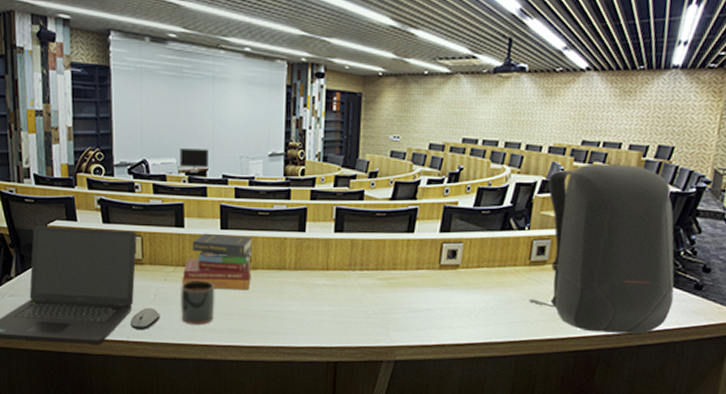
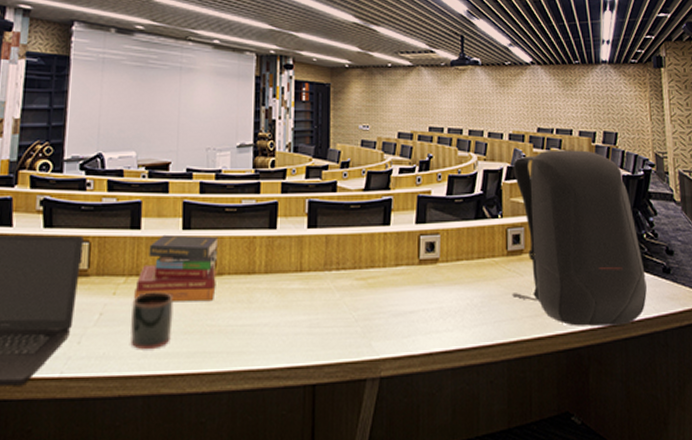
computer mouse: present [131,307,160,330] -> none [66,330,105,361]
monitor: present [179,148,208,173] -> none [139,141,172,167]

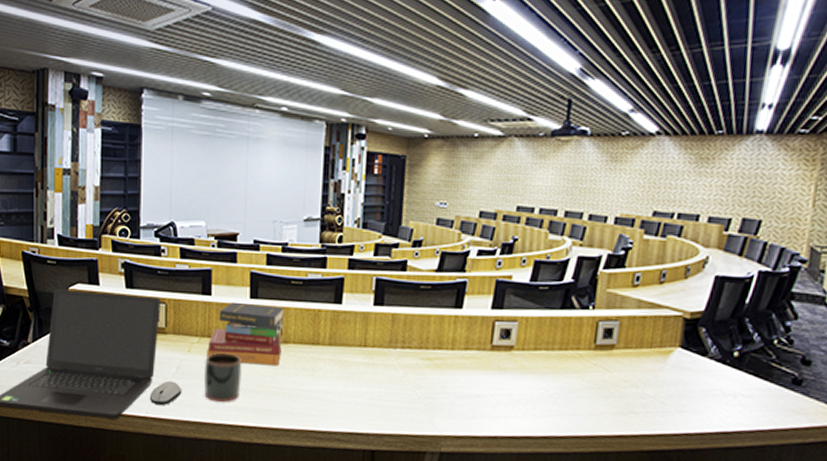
computer mouse: none [66,330,105,361] -> present [150,380,182,405]
backpack: present [512,150,647,326] -> none [595,237,768,434]

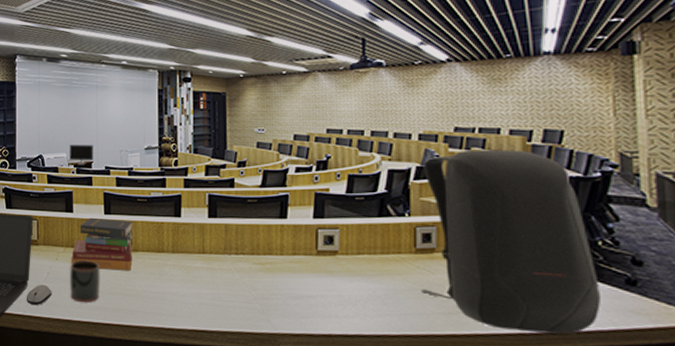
monitor: none [209,211,240,237] -> present [69,145,93,165]
backpack: none [595,237,768,434] -> present [421,150,601,335]

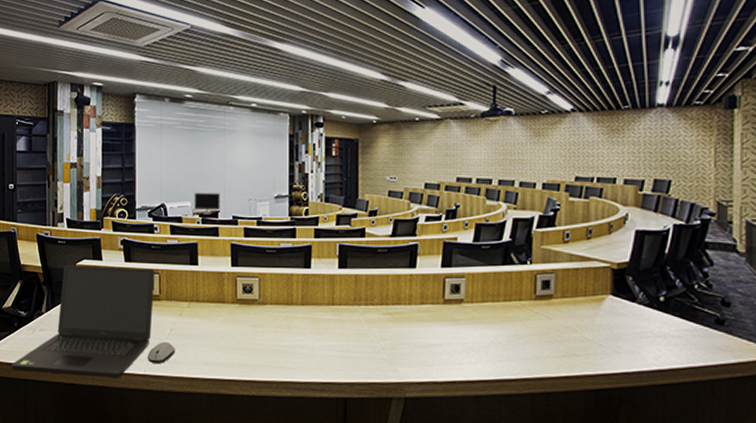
mug: present [69,260,100,302] -> none [193,315,227,359]
books: present [71,217,133,270] -> none [196,270,262,324]
backpack: present [421,150,601,335] -> none [539,199,693,372]

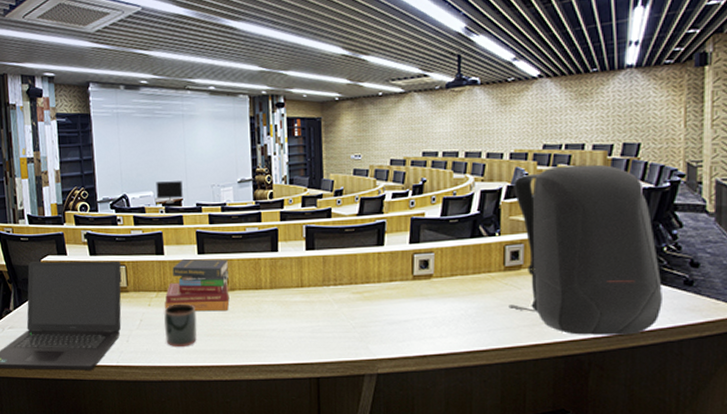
computer mouse: present [148,341,175,363] -> none [119,332,147,354]
mug: none [193,315,227,359] -> present [164,303,197,346]
books: none [196,270,262,324] -> present [165,258,230,311]
backpack: none [539,199,693,372] -> present [508,164,662,335]

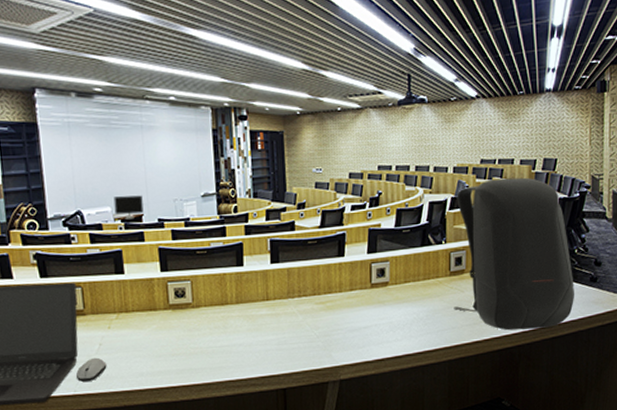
computer mouse: none [119,332,147,354] -> present [76,357,107,382]
mug: present [164,303,197,346] -> none [125,324,162,370]
books: present [165,258,230,311] -> none [126,276,195,331]

